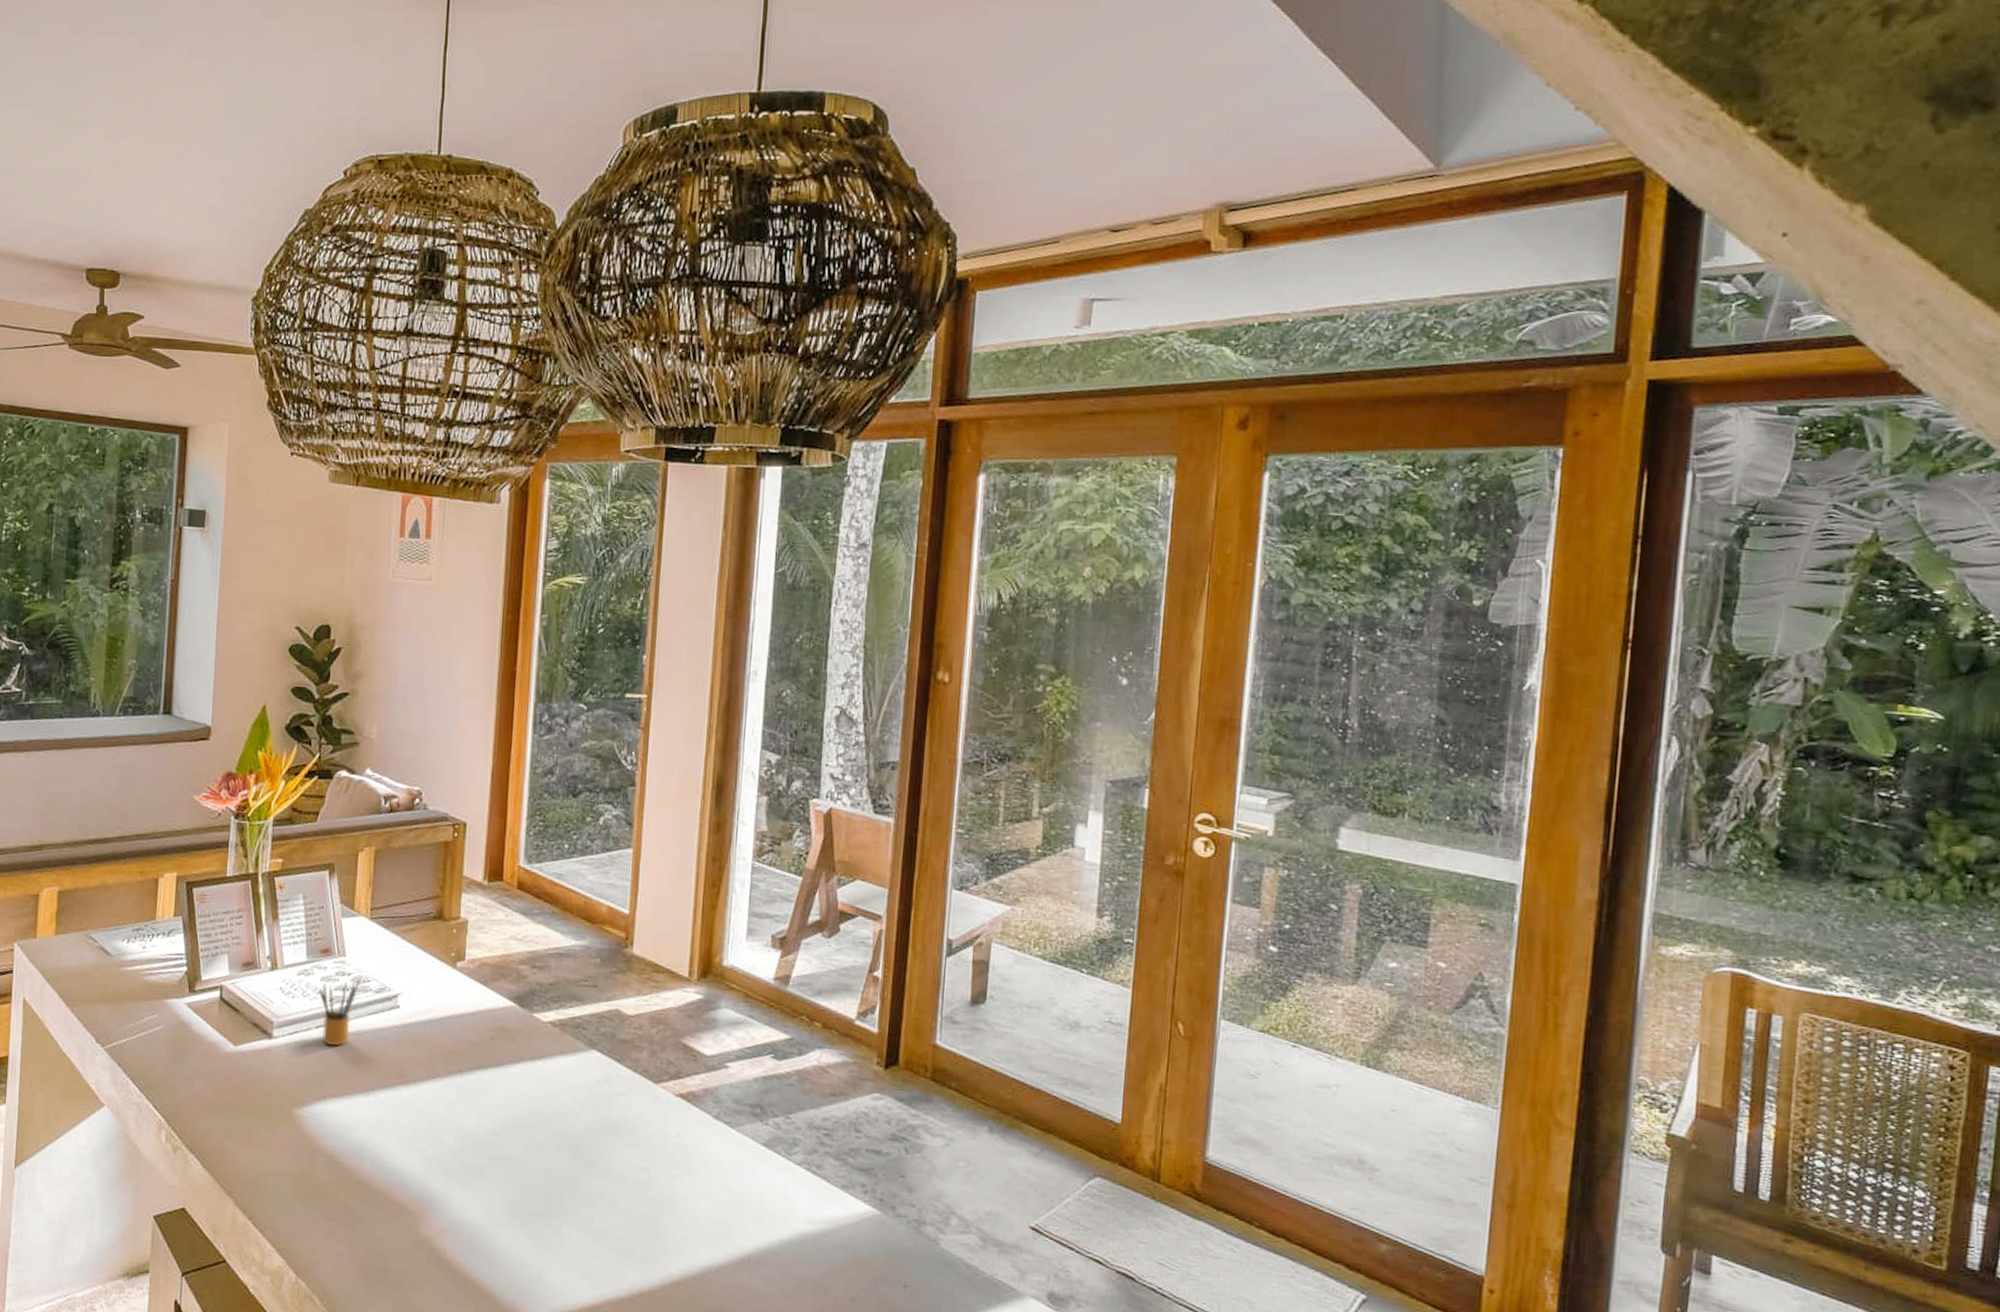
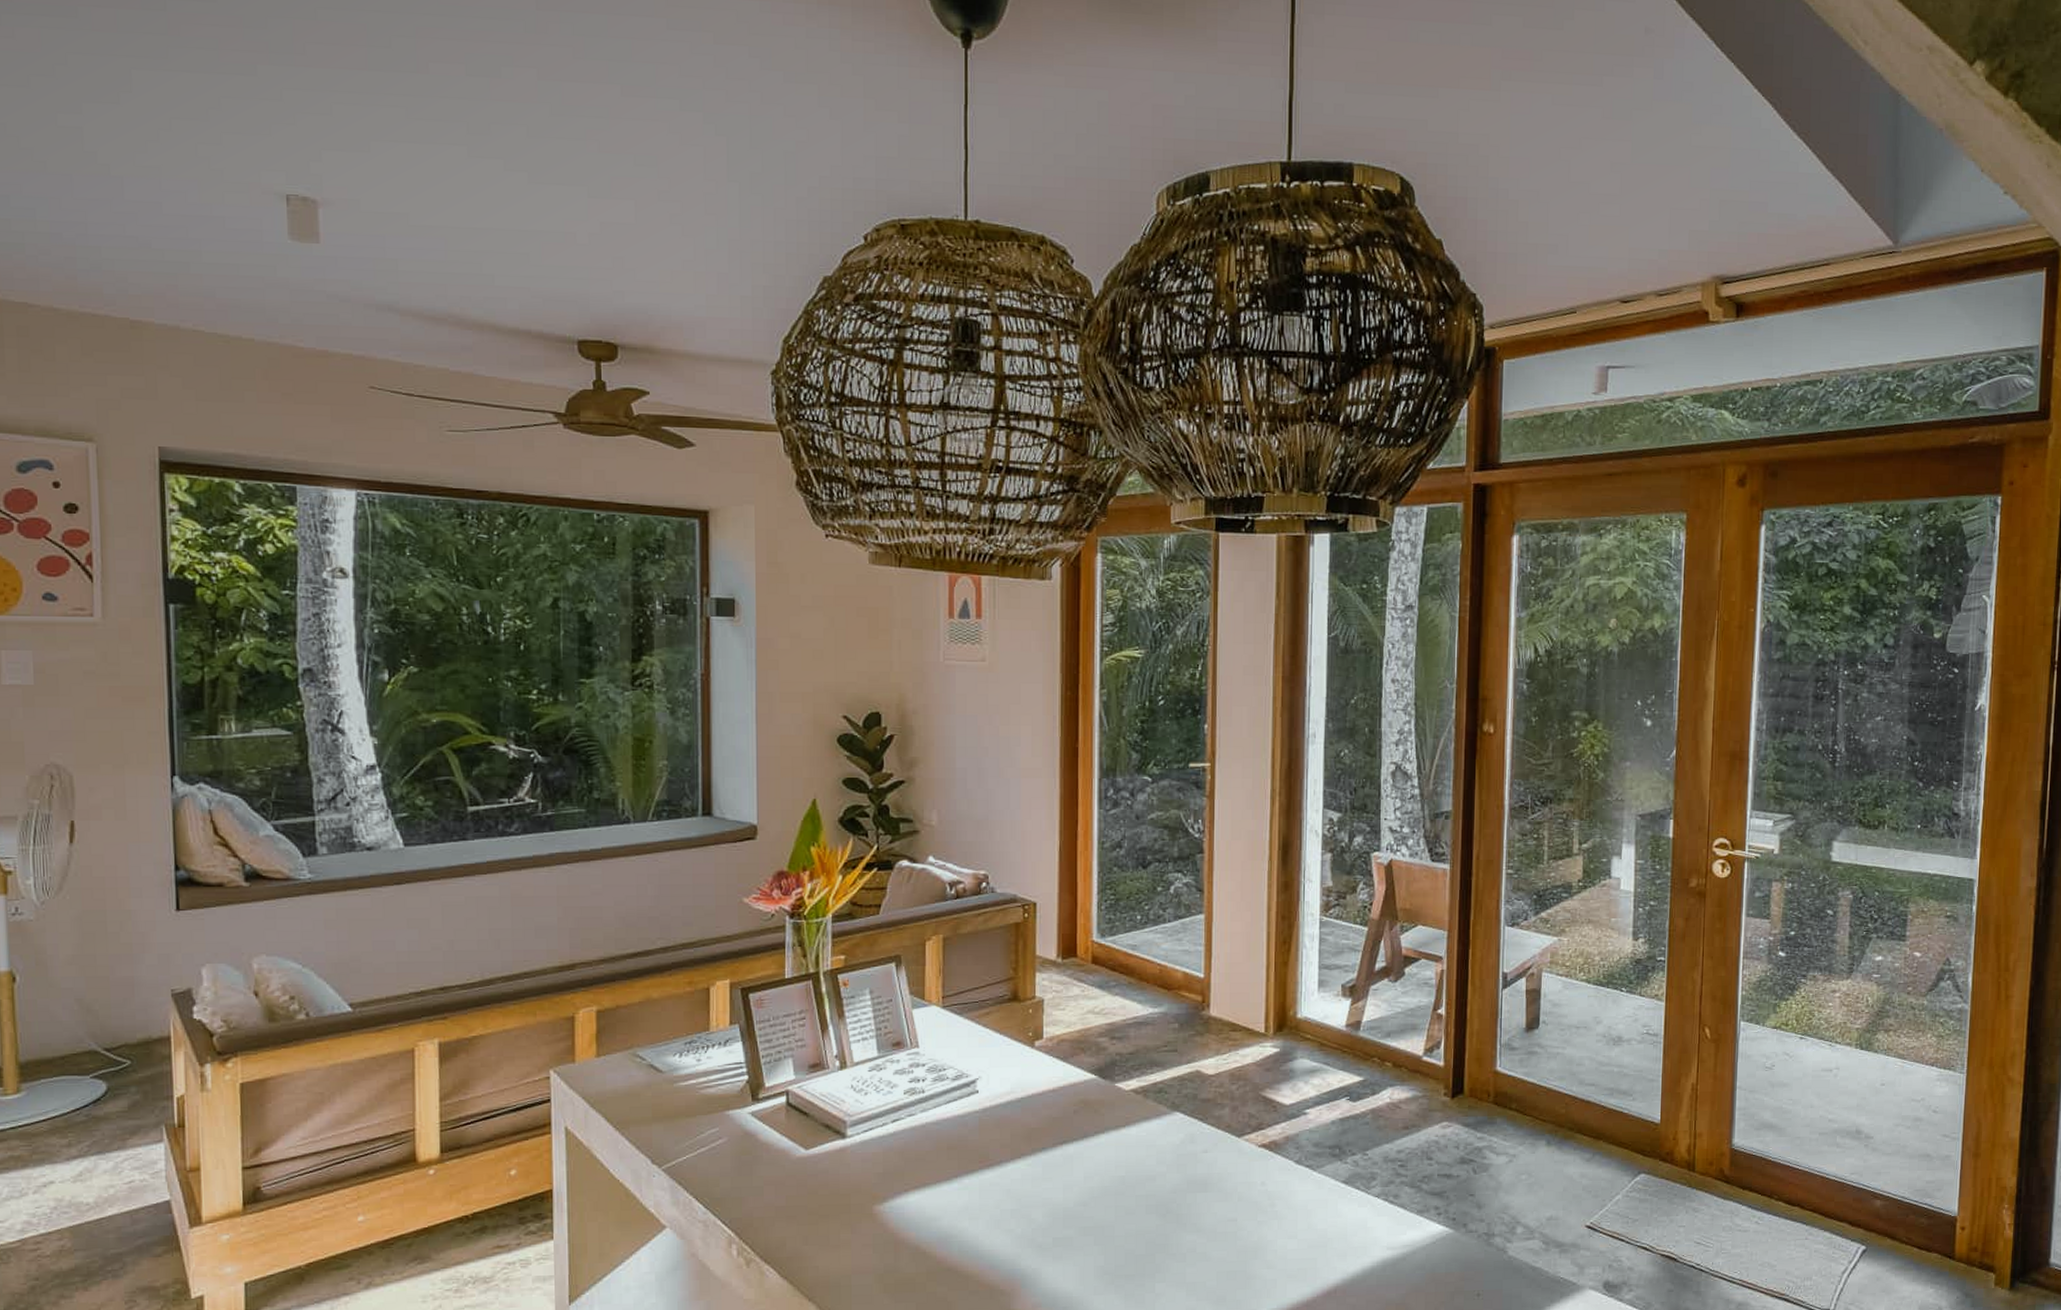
pencil box: present [319,978,360,1046] -> none [893,1068,936,1138]

